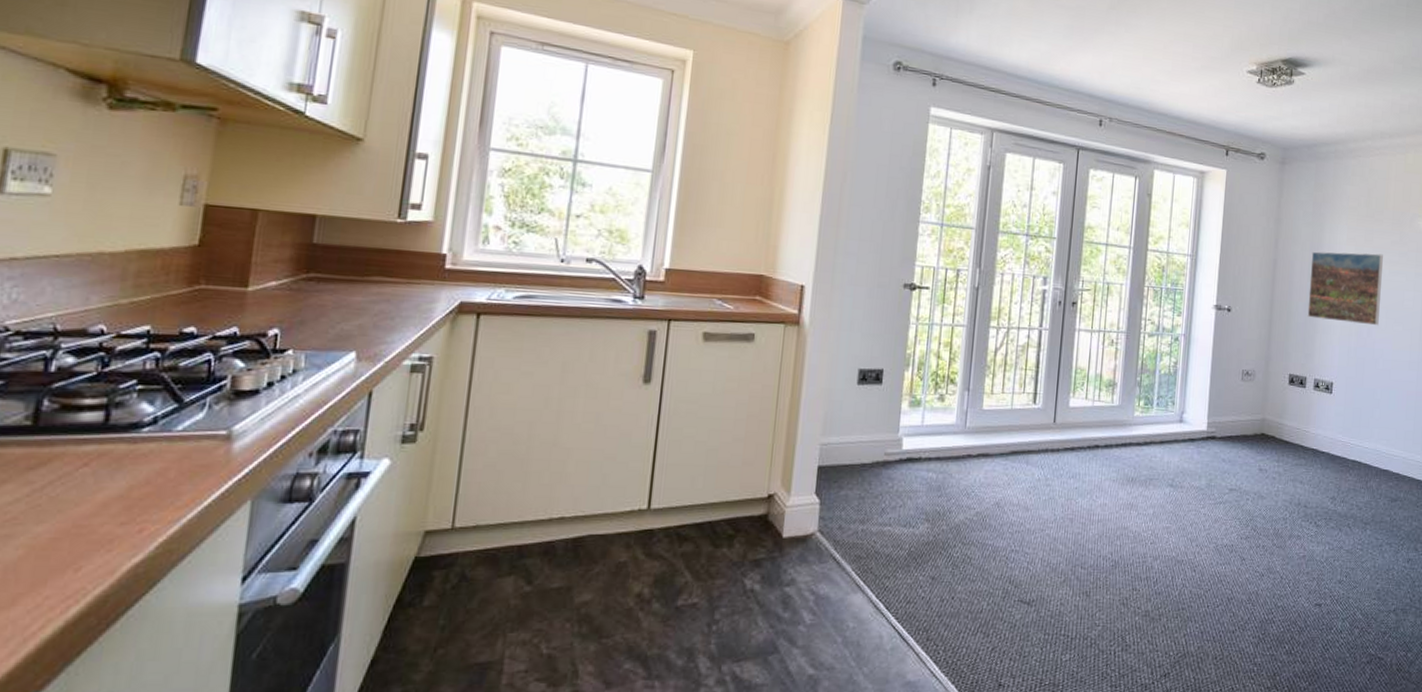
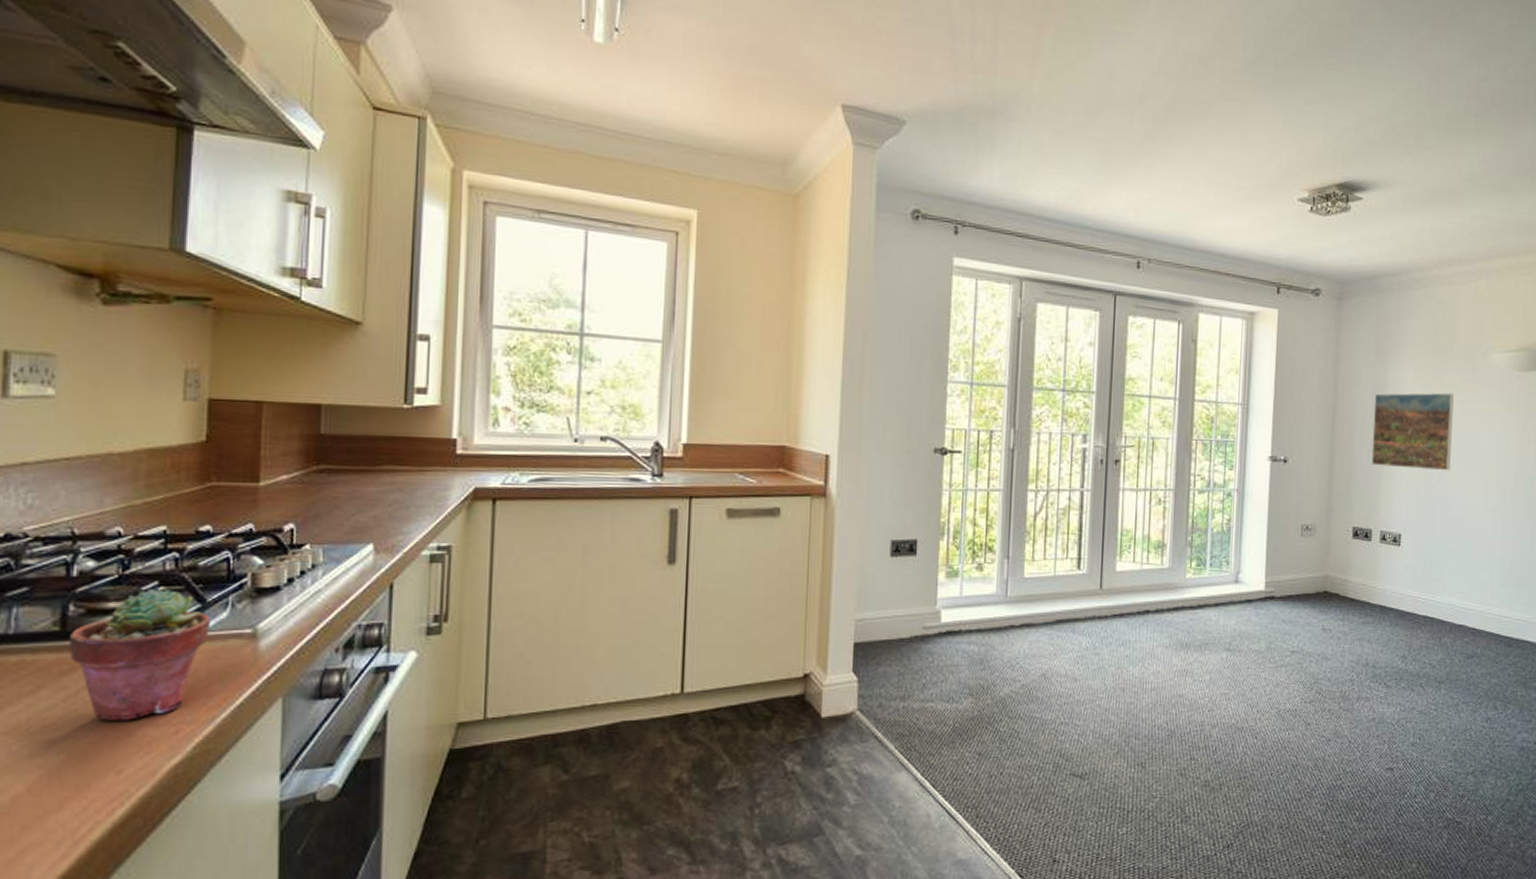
potted succulent: none [38,386,187,518] -> present [69,588,211,721]

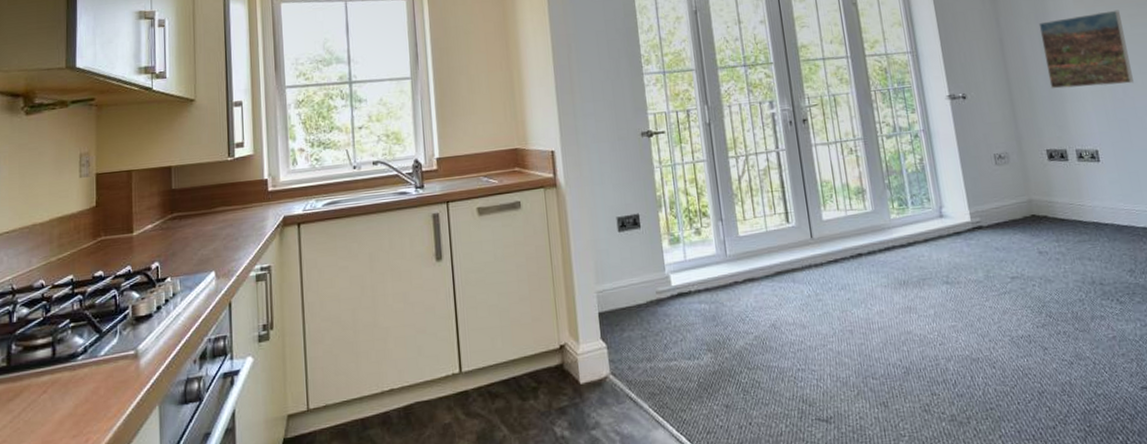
potted succulent: present [69,588,211,721] -> none [13,325,106,436]

